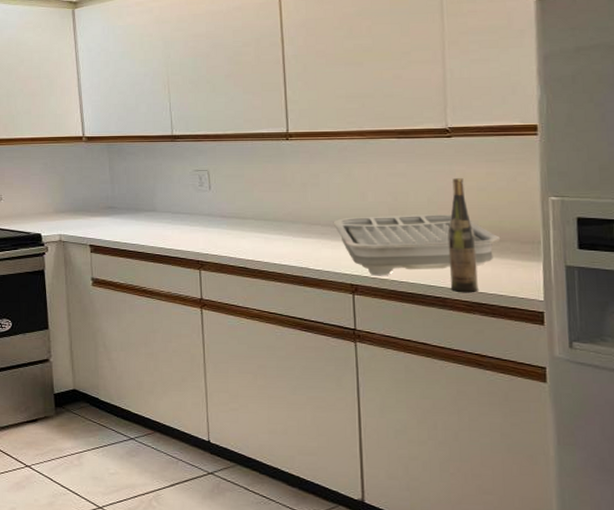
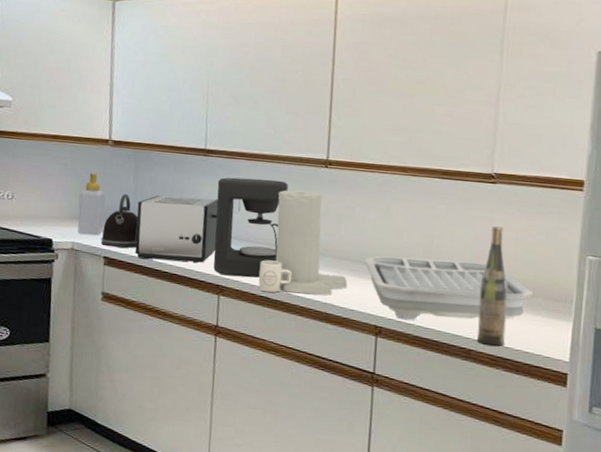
soap bottle: none [61,169,87,226] -> present [77,173,106,236]
kettle: none [85,184,119,236] -> present [101,193,138,248]
toaster: none [115,180,192,244] -> present [135,195,218,263]
coffee maker: none [187,157,253,251] -> present [213,177,288,278]
mug: none [235,232,267,263] -> present [258,260,292,293]
paper towel: none [245,163,320,261] -> present [275,190,348,296]

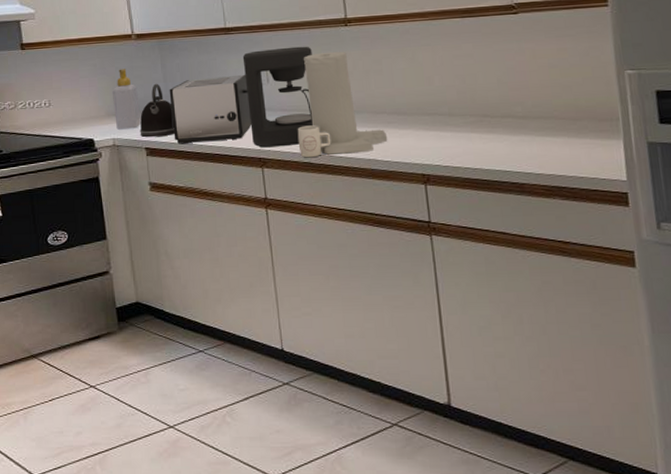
dish rack: present [363,255,534,320] -> none [399,95,577,164]
wine bottle: present [476,226,508,347] -> none [520,55,557,177]

